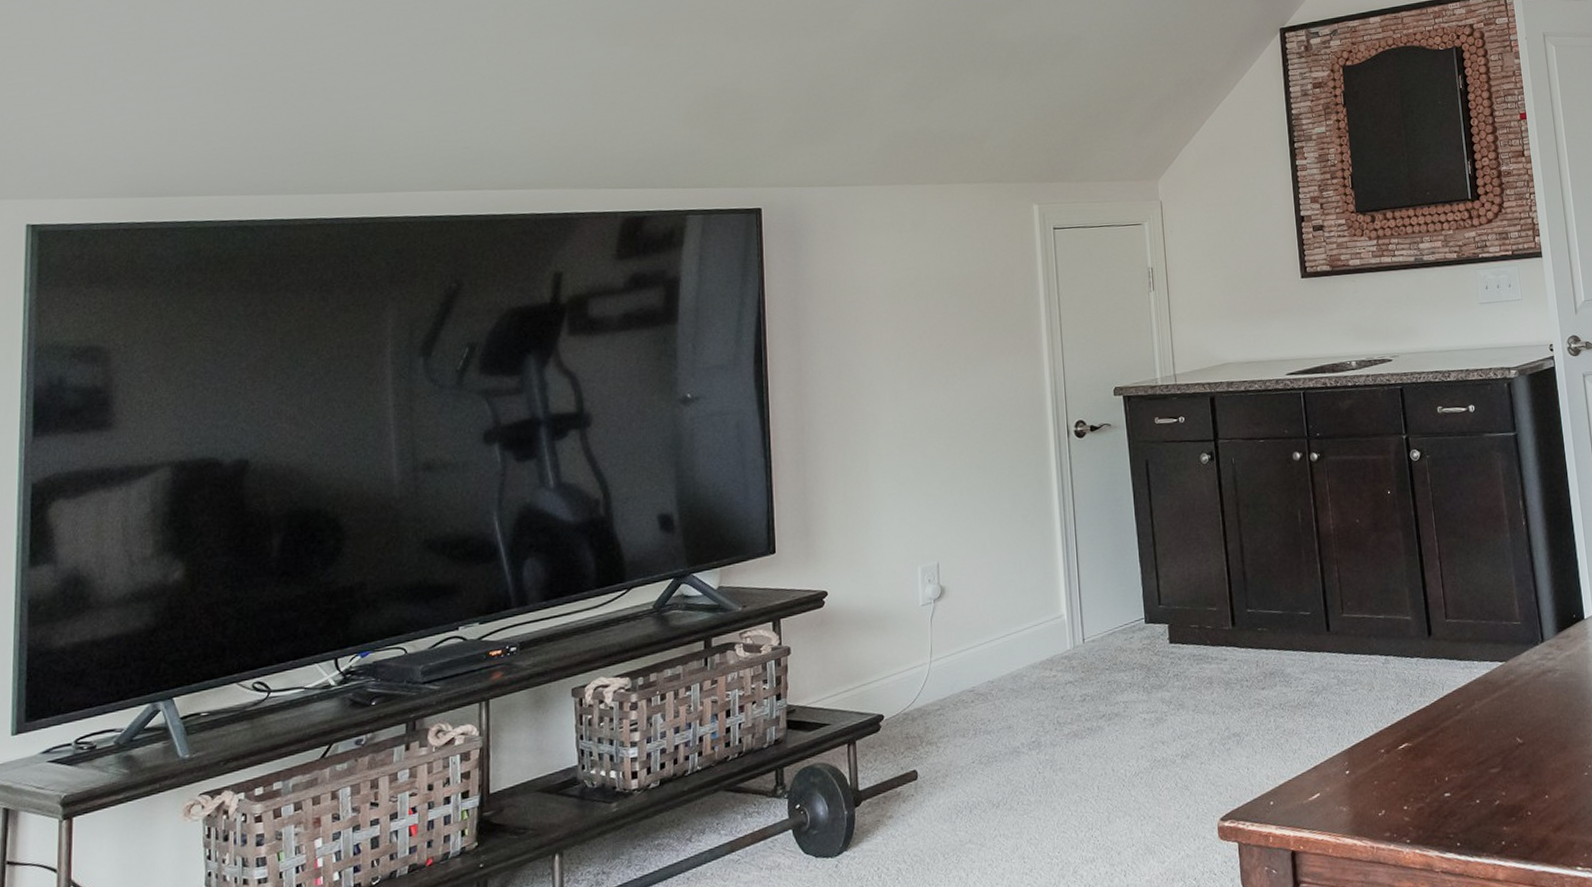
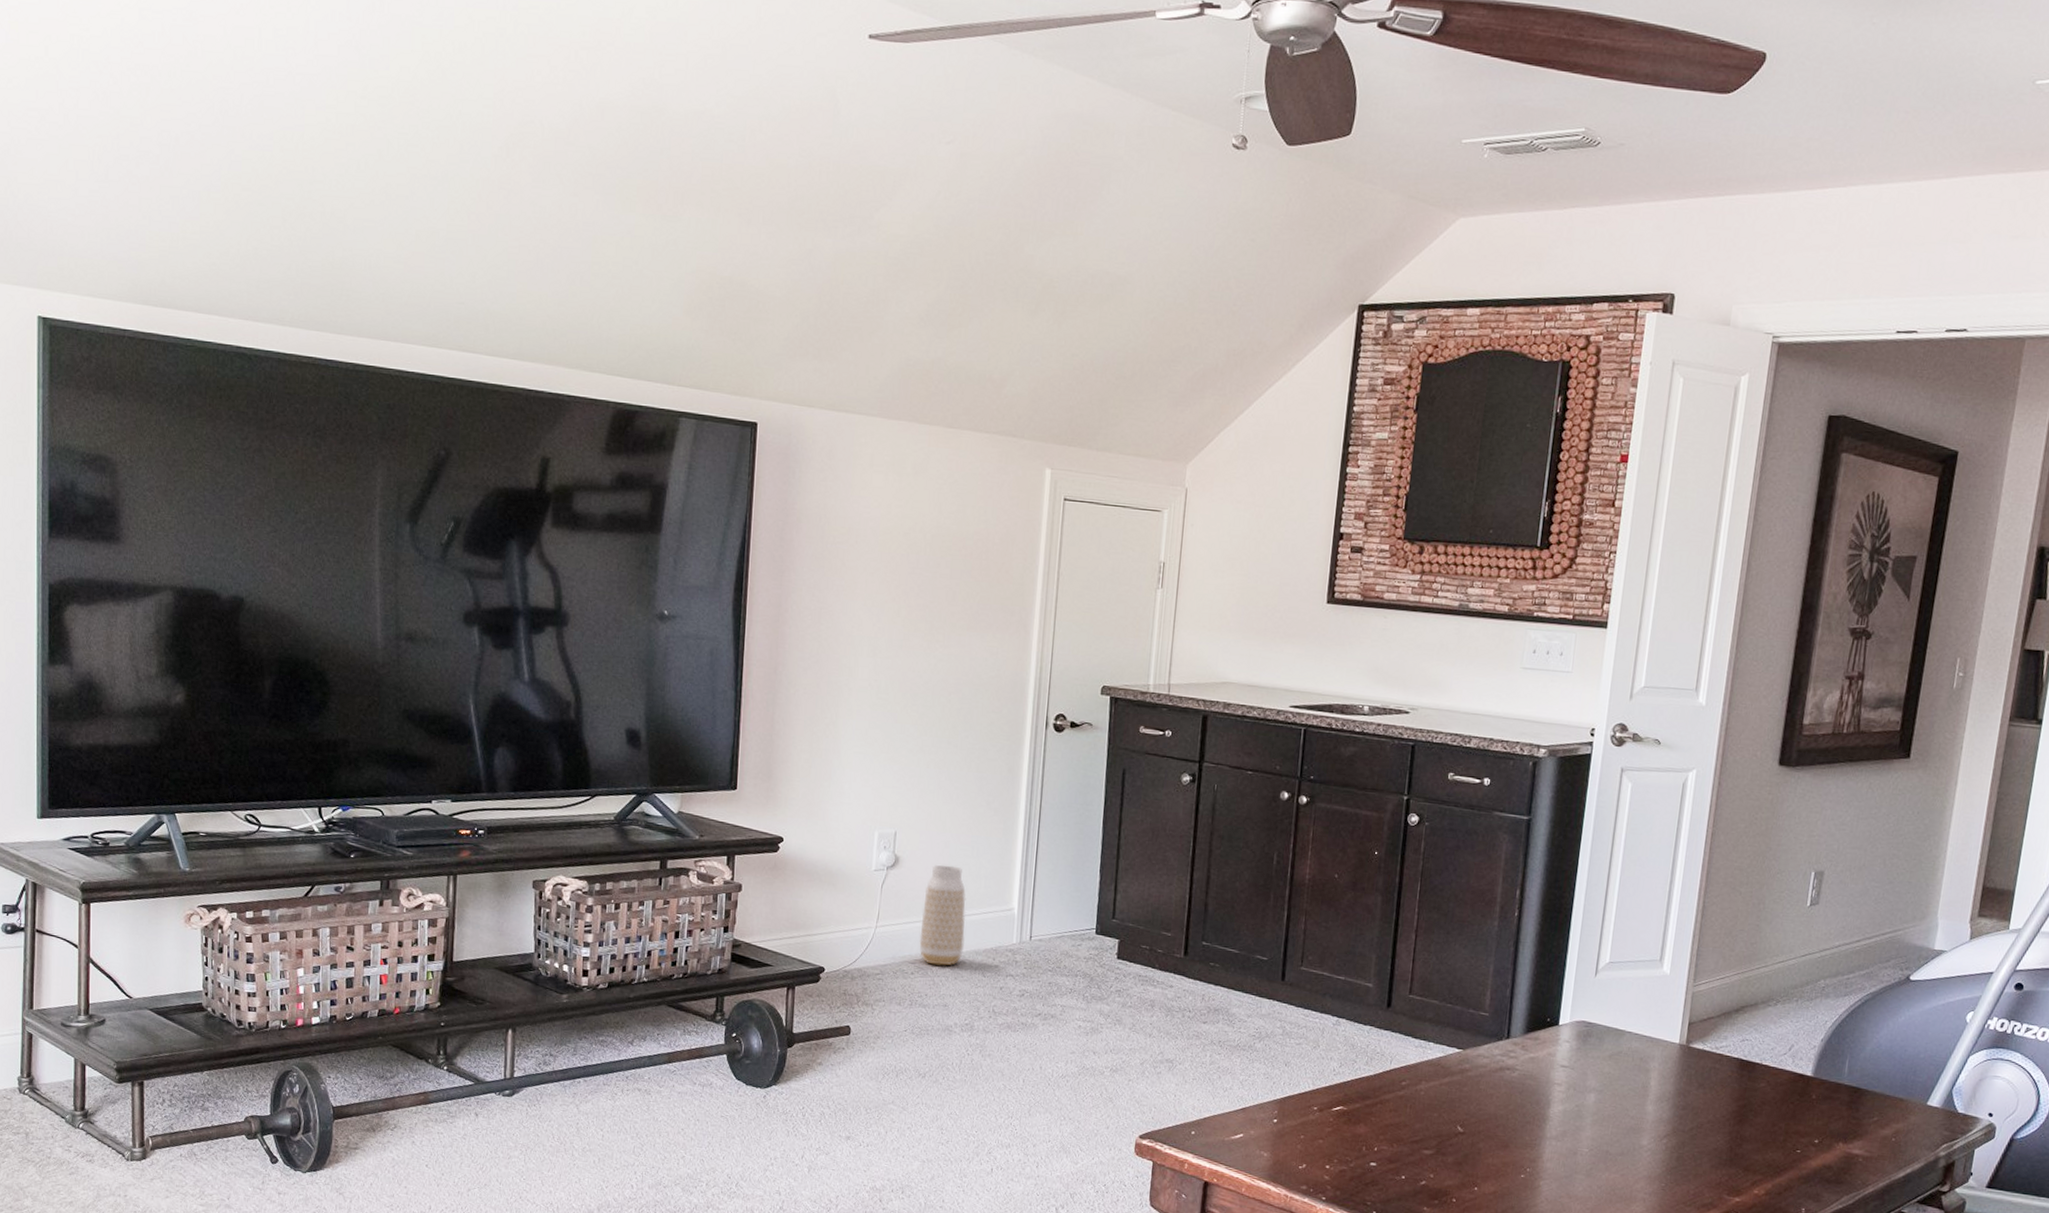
vase: none [974,585,1020,689] -> present [919,864,966,966]

